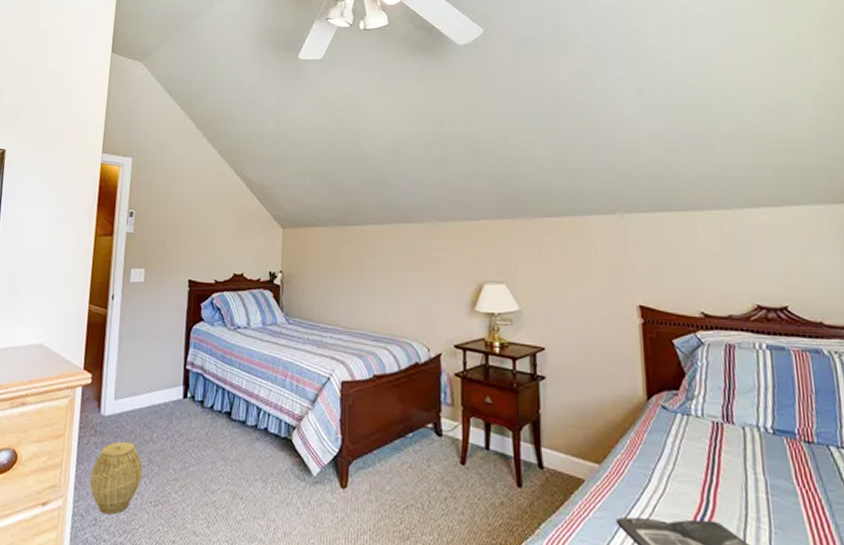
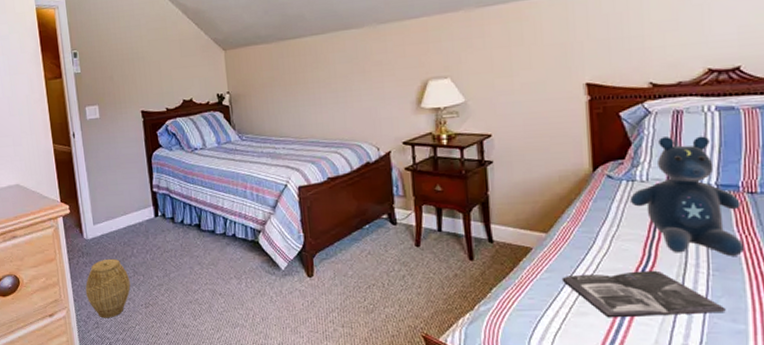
stuffed bear: none [685,371,806,513] -> present [629,136,744,256]

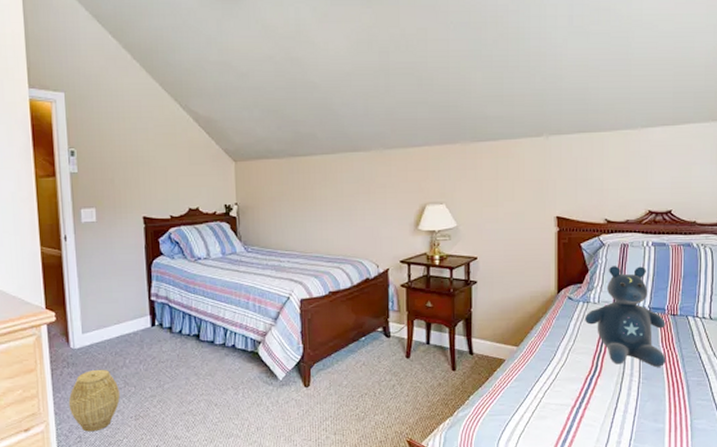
magazine: present [561,270,726,318] -> none [527,379,650,421]

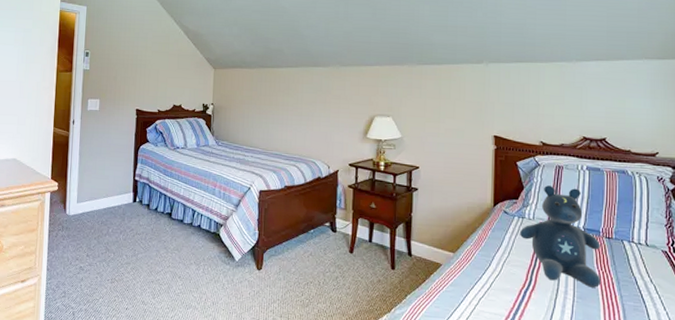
woven basket: present [68,369,120,432] -> none [59,234,101,289]

